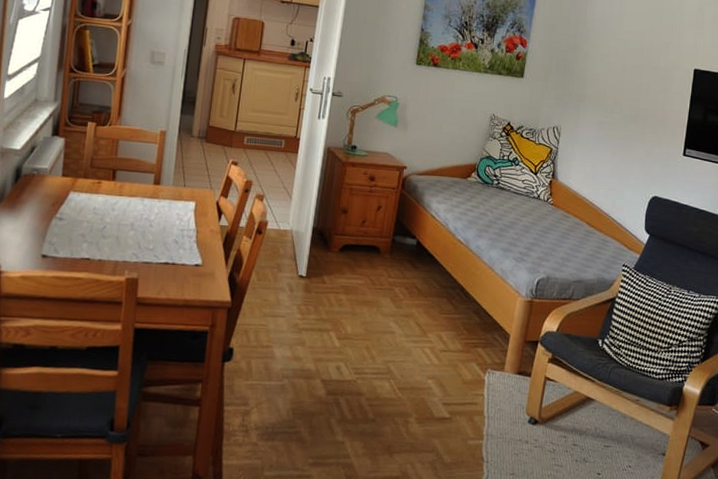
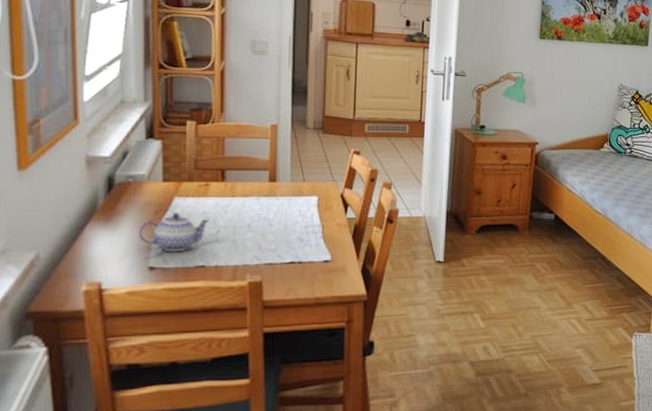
teapot: none [36,205,99,243] -> present [139,211,211,252]

